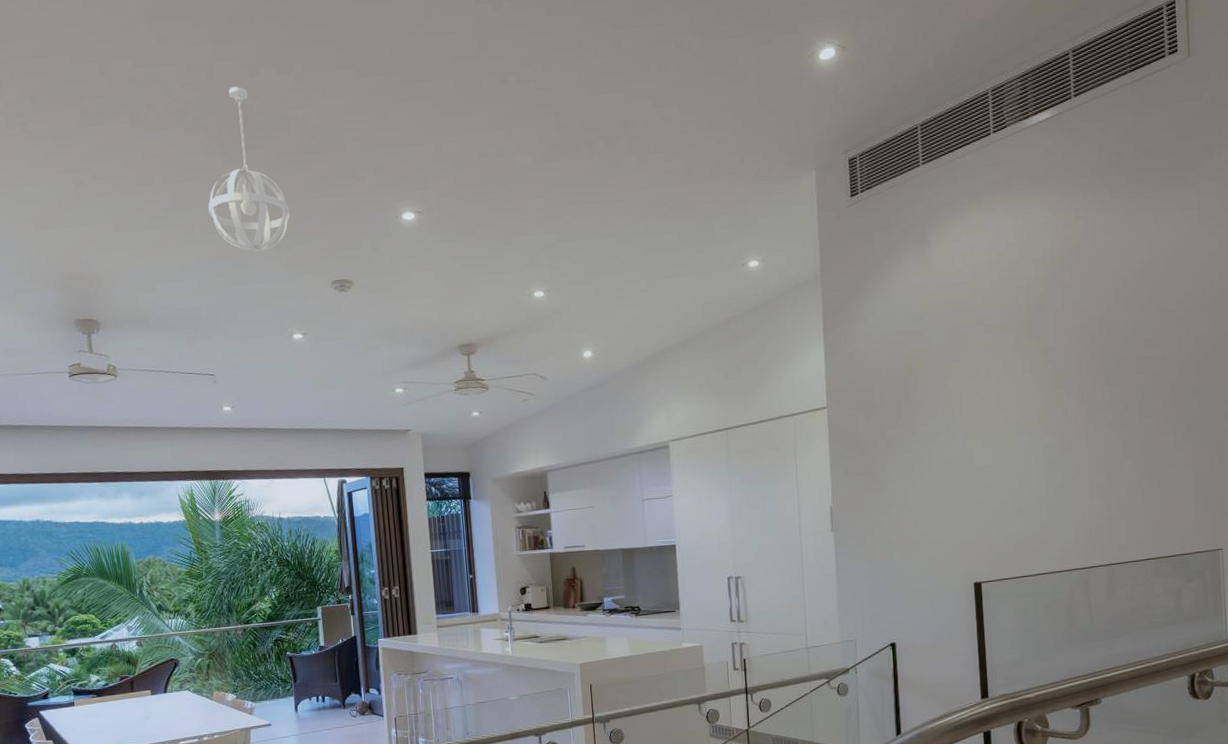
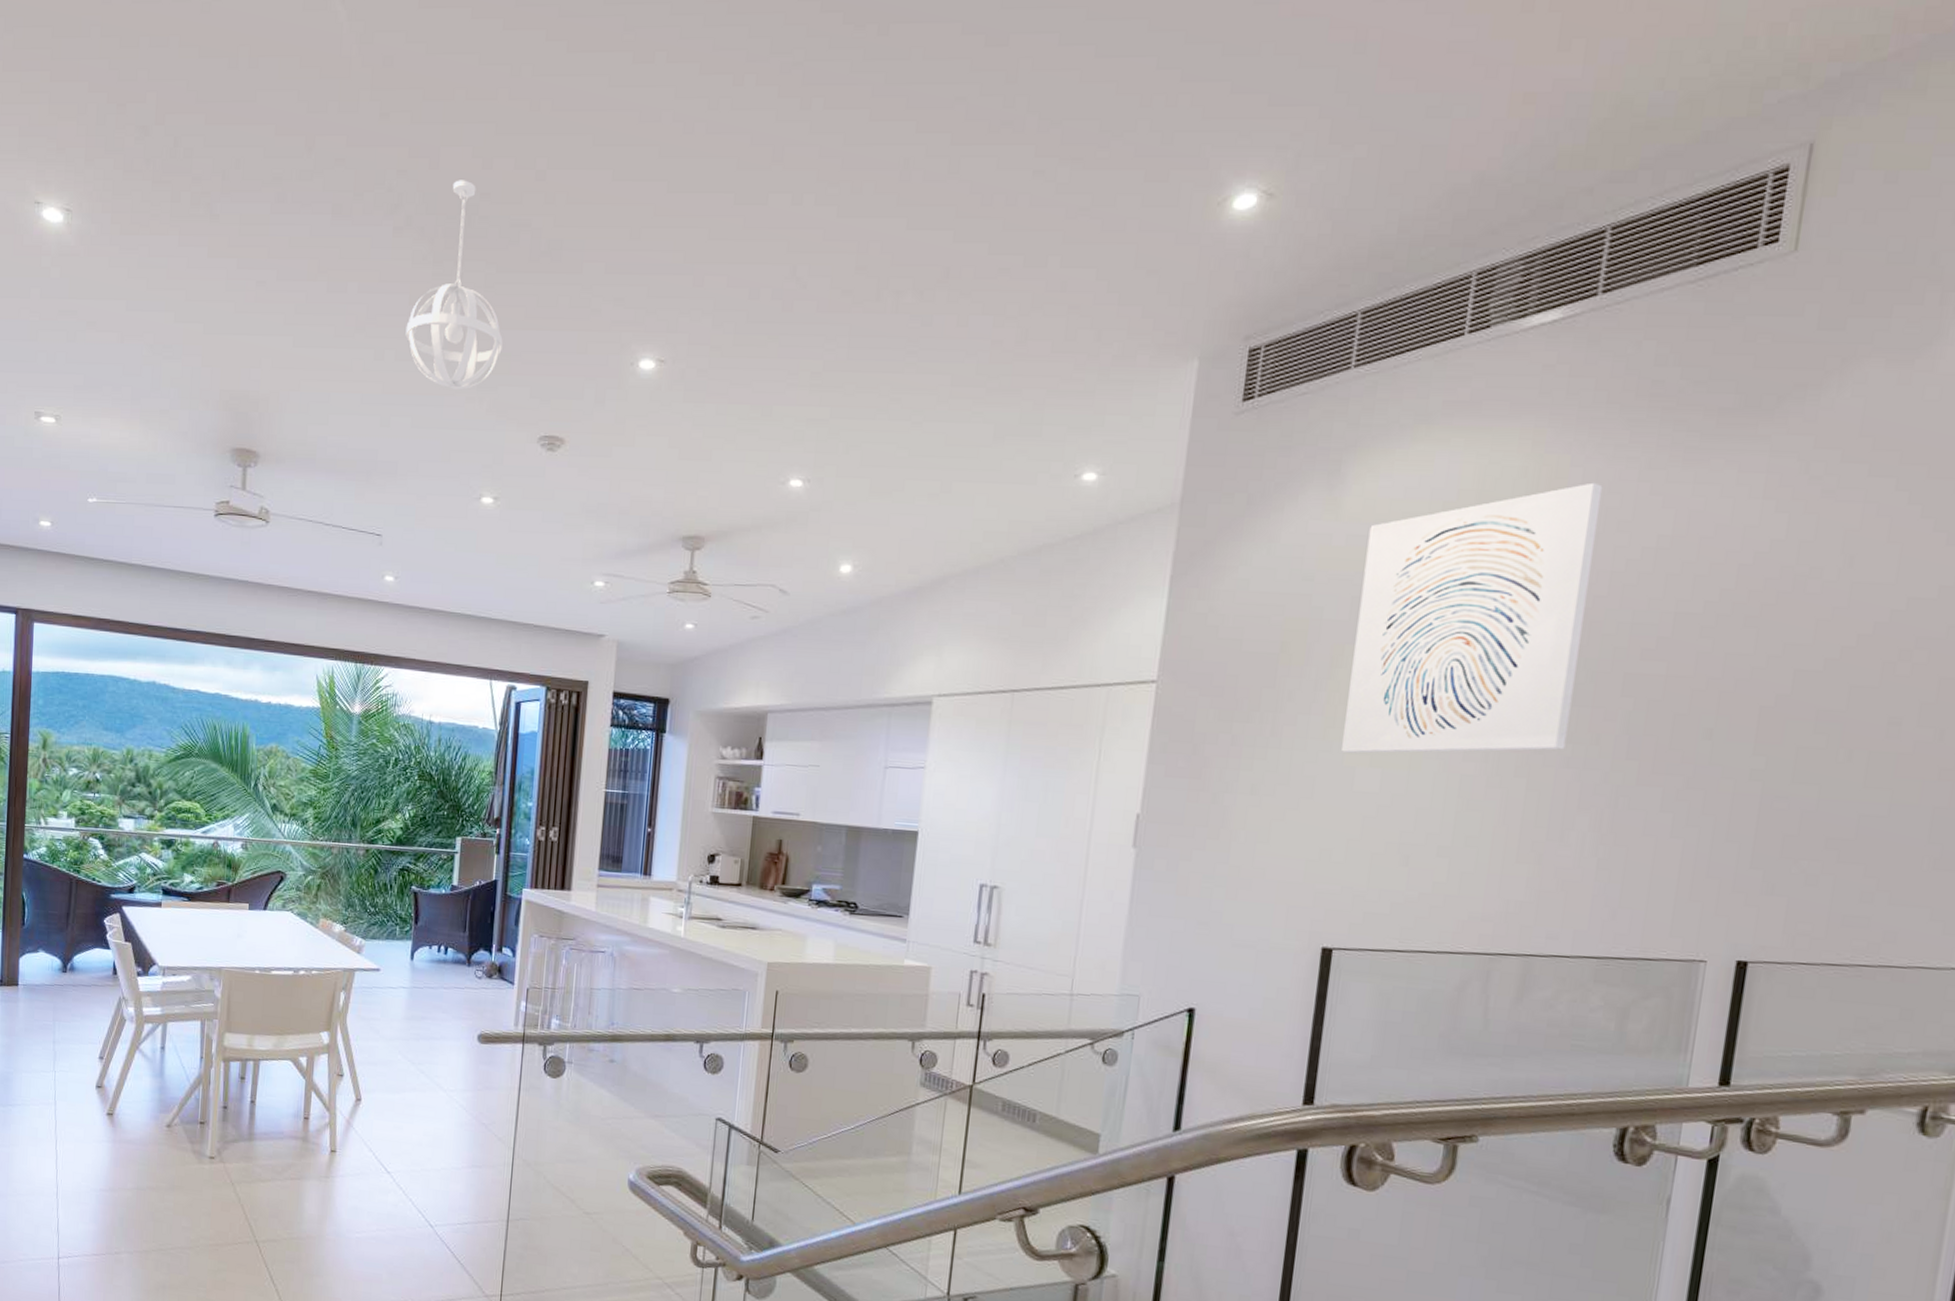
wall art: none [953,228,1107,440] -> present [1342,482,1603,754]

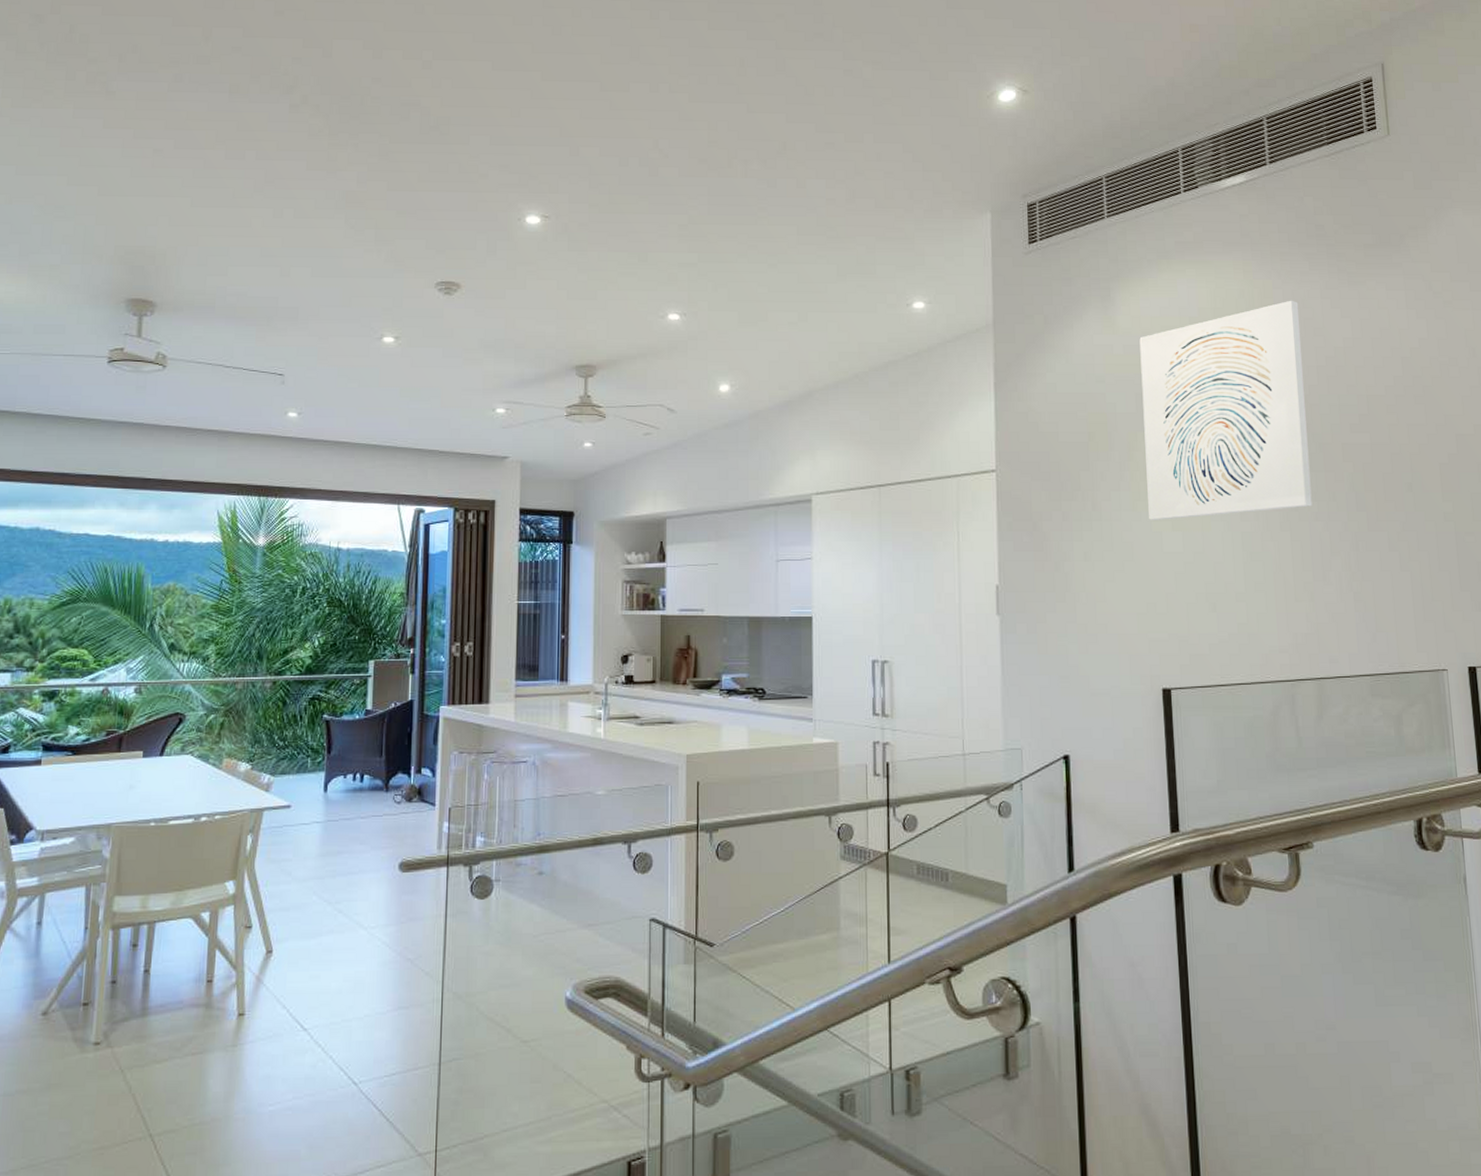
pendant light: present [405,180,503,390] -> none [303,67,398,243]

